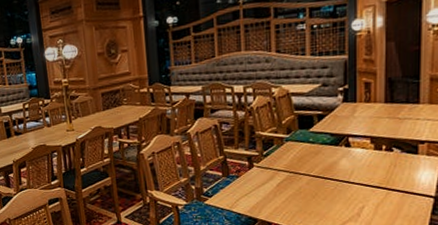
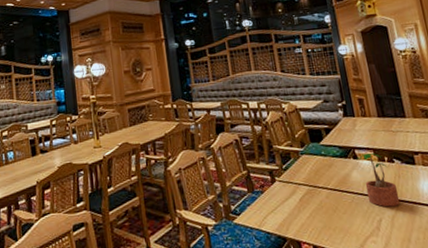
potted plant: none [349,140,390,195] -> present [356,152,401,207]

